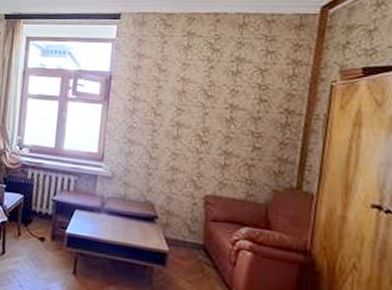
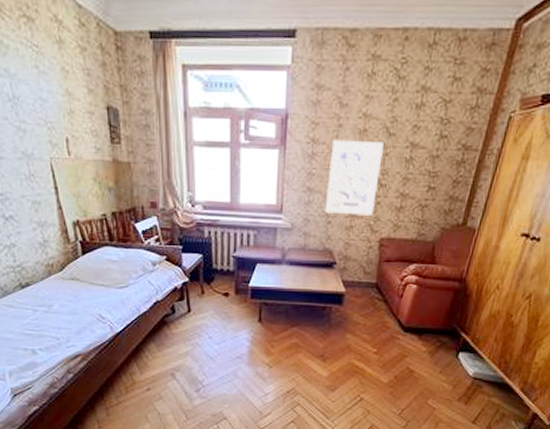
wall art: none [145,98,202,171] -> present [324,139,384,216]

